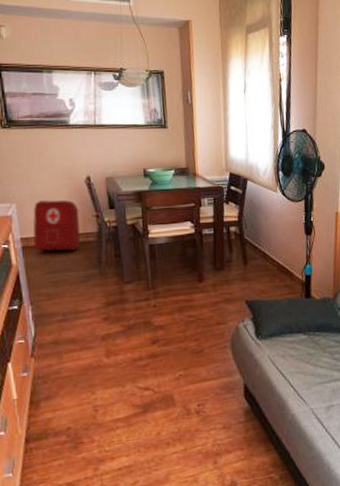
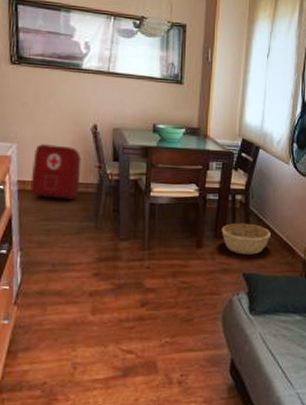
basket: none [220,252,268,283] -> present [221,223,271,255]

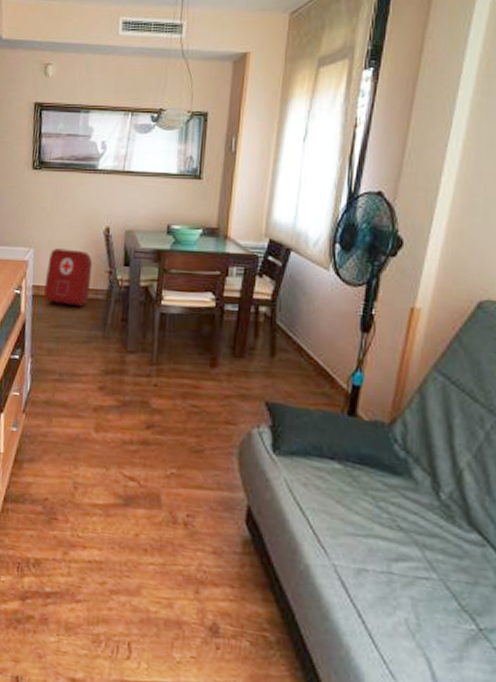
basket: present [221,223,271,255] -> none [240,340,302,380]

